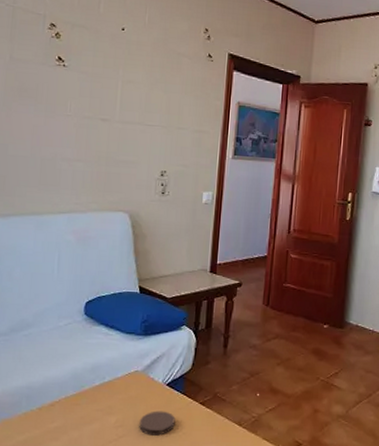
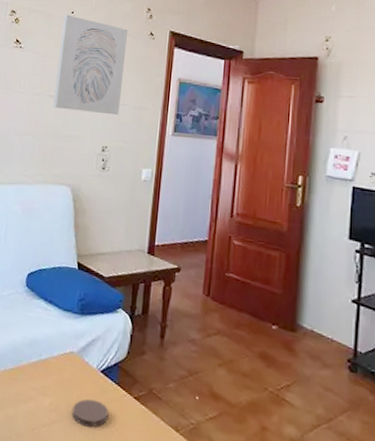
wall art: none [105,31,185,140] -> present [53,14,129,116]

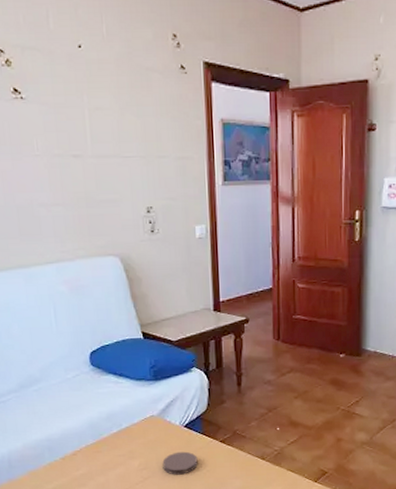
wall art: present [53,14,129,116] -> none [69,49,159,171]

